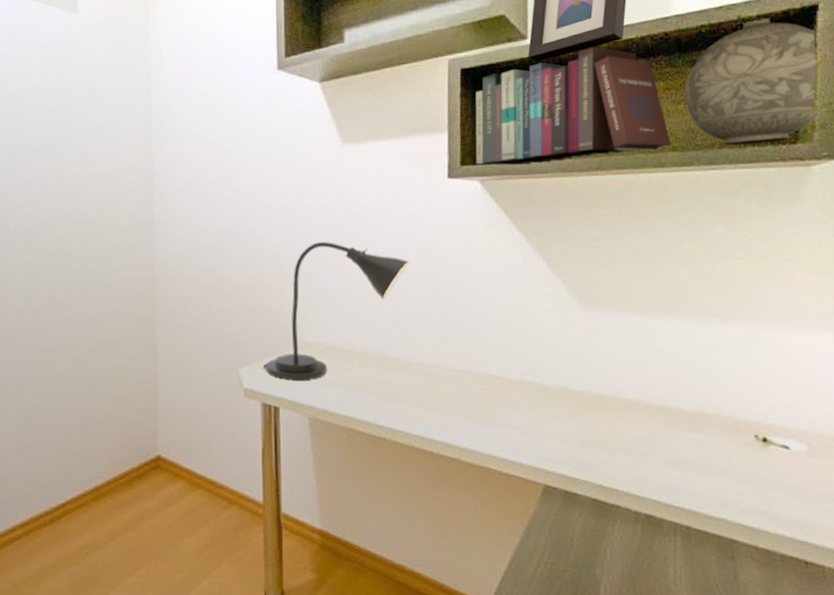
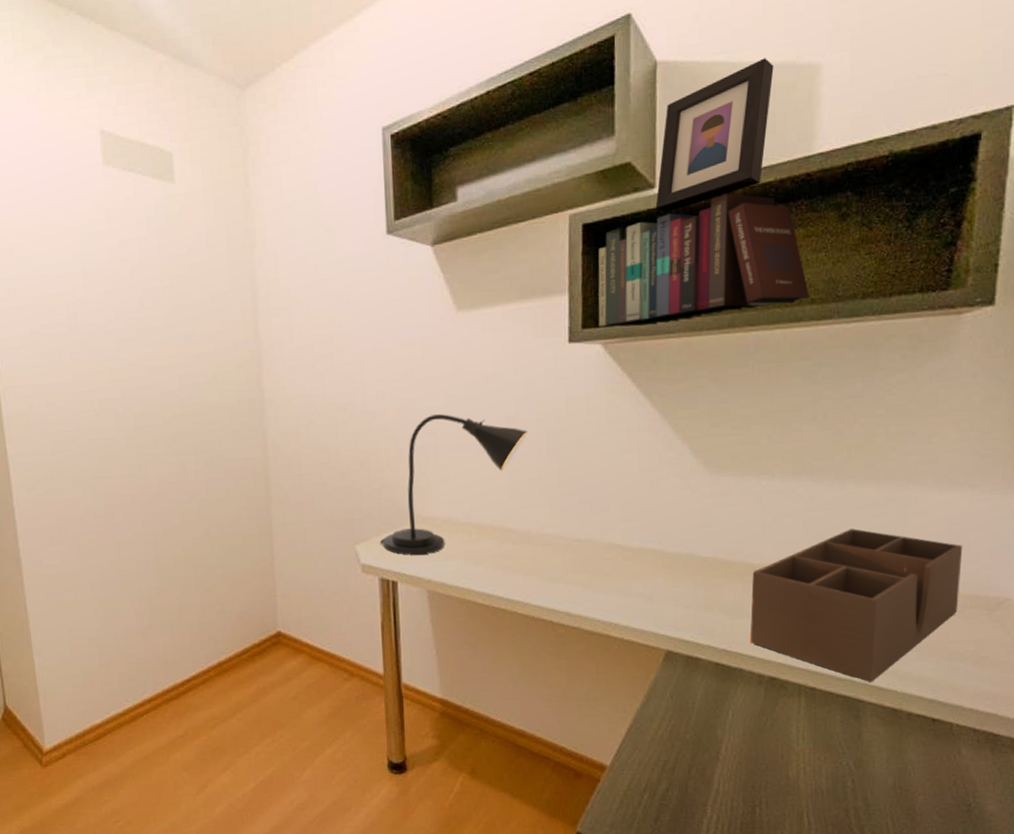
desk organizer: none [625,367,825,523] -> present [750,528,963,683]
decorative vase: present [684,18,825,145] -> none [826,151,981,295]

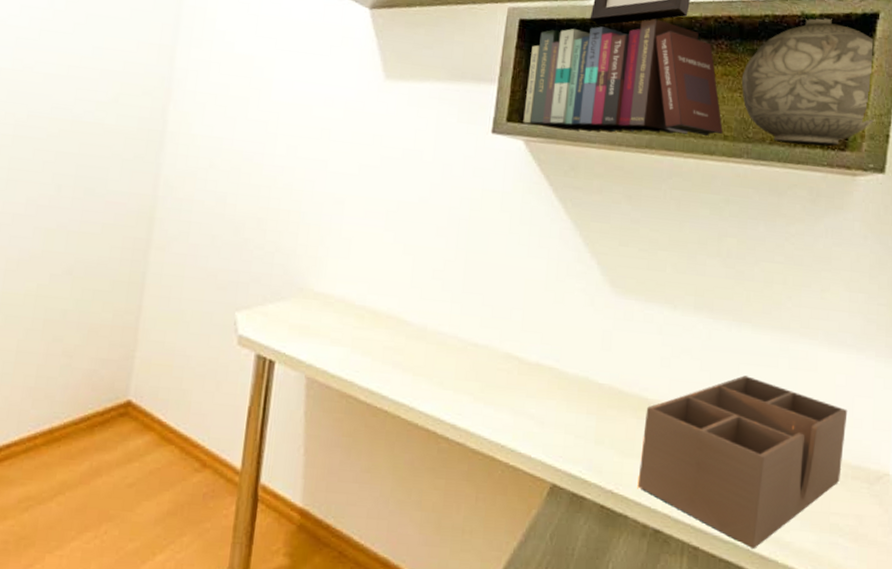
desk lamp: present [380,414,528,555] -> none [264,182,439,334]
decorative vase: none [826,151,981,295] -> present [741,17,875,147]

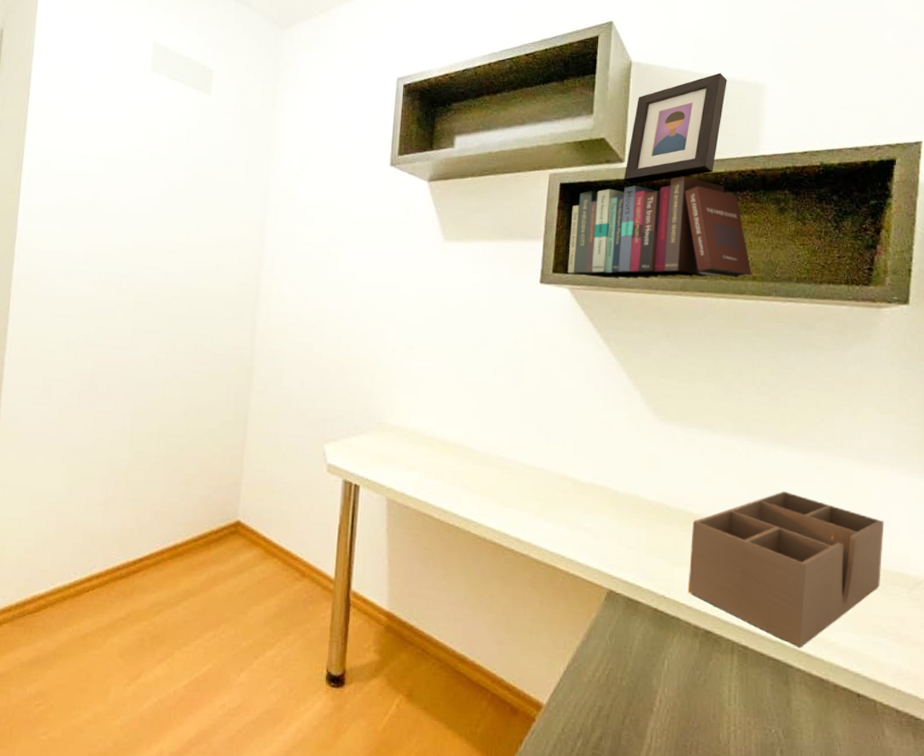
decorative vase: present [741,17,875,147] -> none [766,166,897,283]

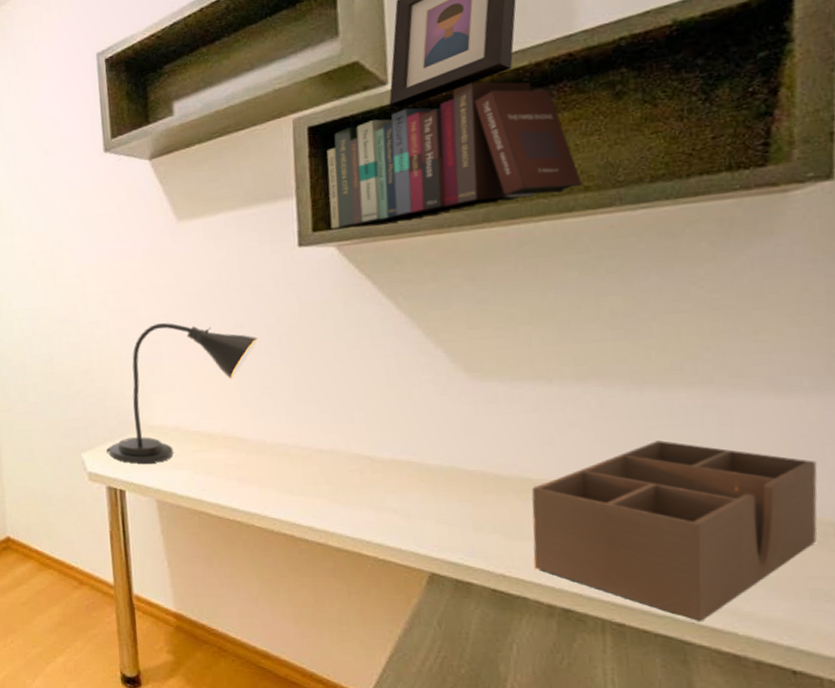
desk lamp: none [348,331,496,462] -> present [106,323,258,464]

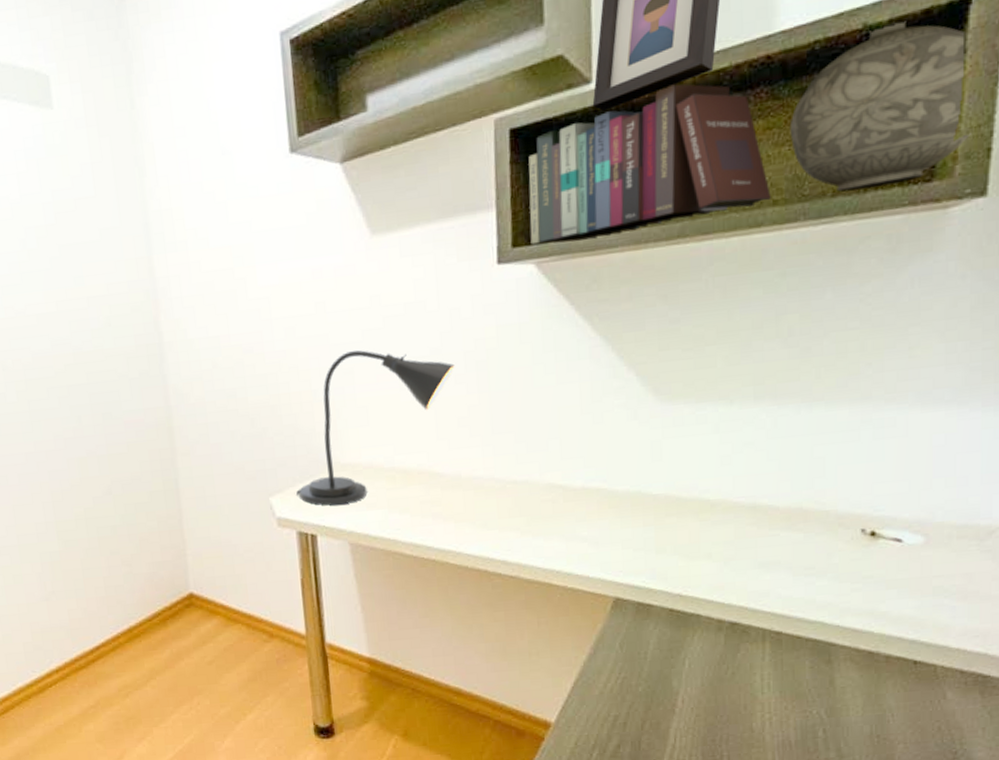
desk organizer: present [531,440,818,622] -> none [707,456,949,625]
decorative vase: none [598,15,808,178] -> present [789,21,971,192]

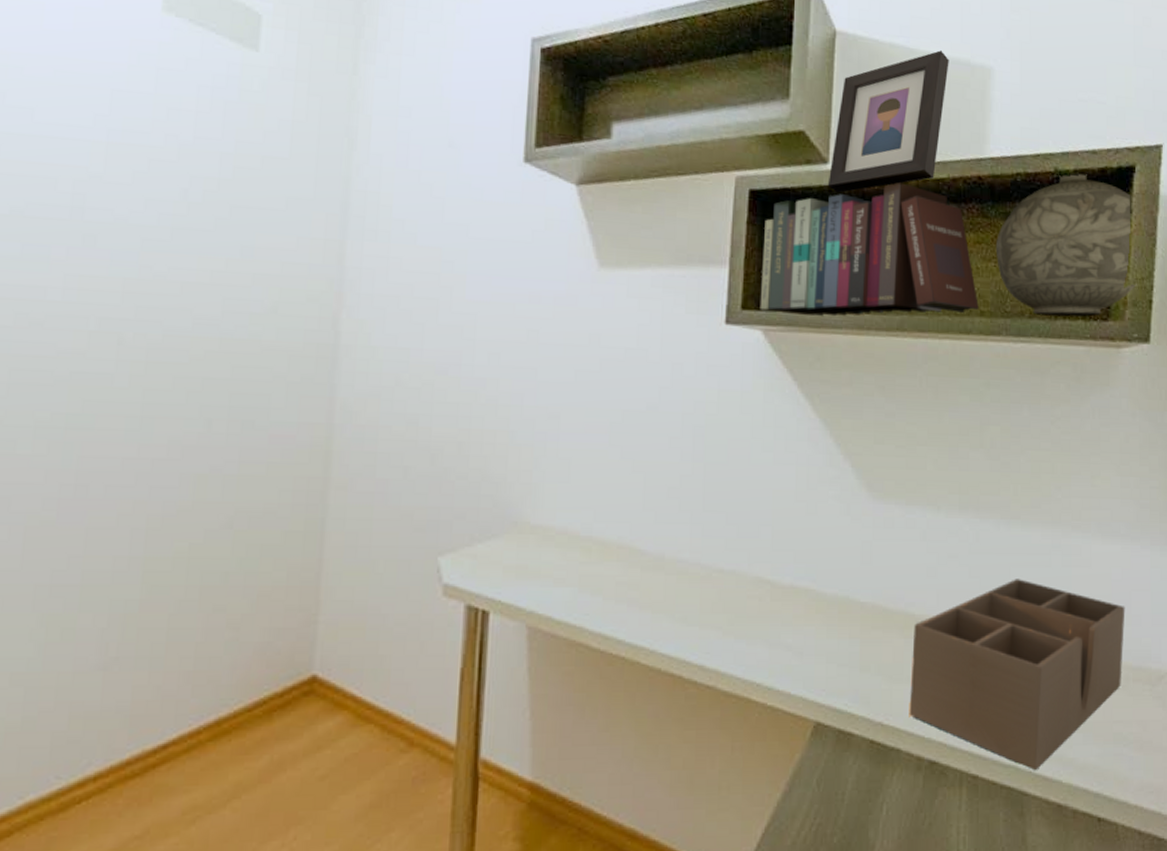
desk lamp: present [296,350,455,505] -> none [472,392,671,576]
desk organizer: none [707,456,949,625] -> present [909,579,1125,771]

